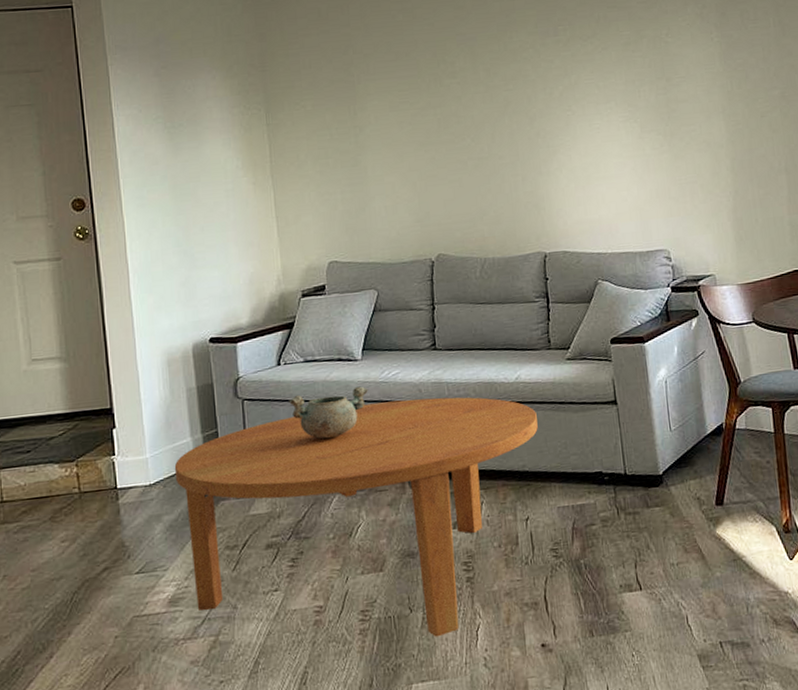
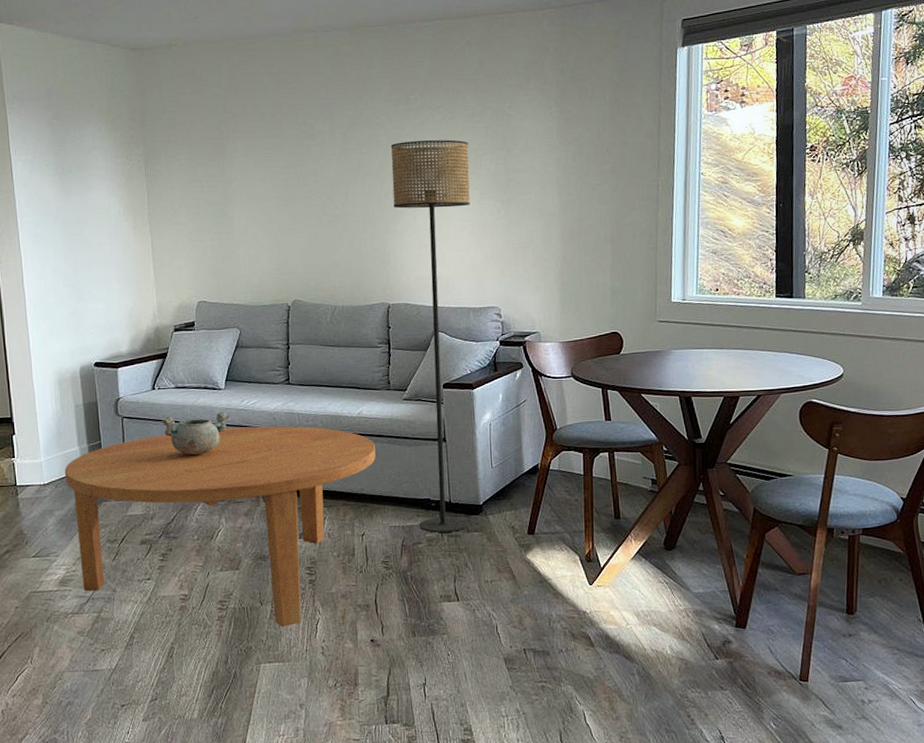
floor lamp: none [539,71,647,511] -> present [390,139,470,533]

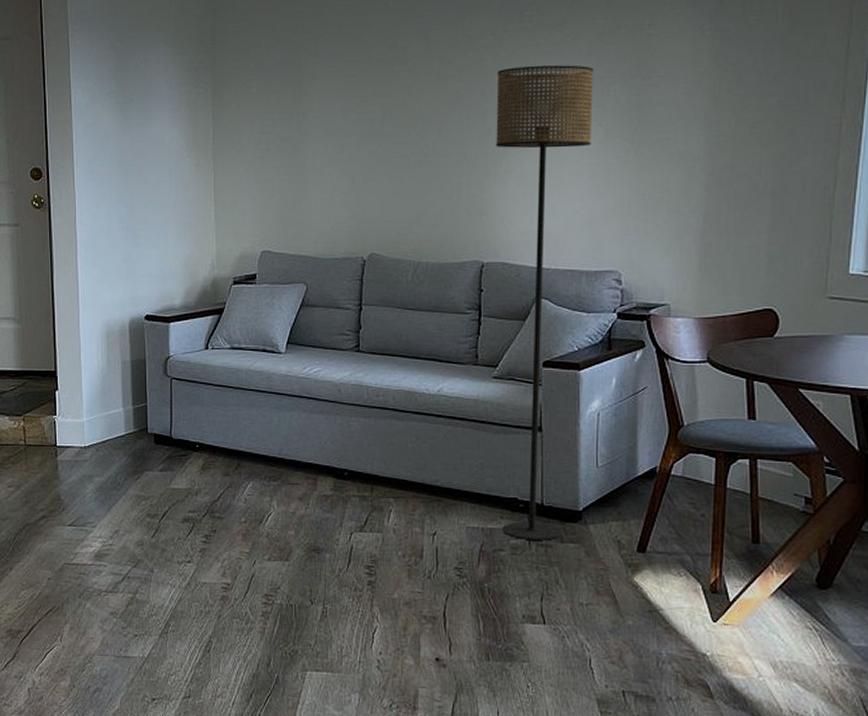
coffee table: present [64,426,376,627] -> none [107,398,455,632]
decorative bowl: present [162,412,230,456] -> none [213,379,289,427]

